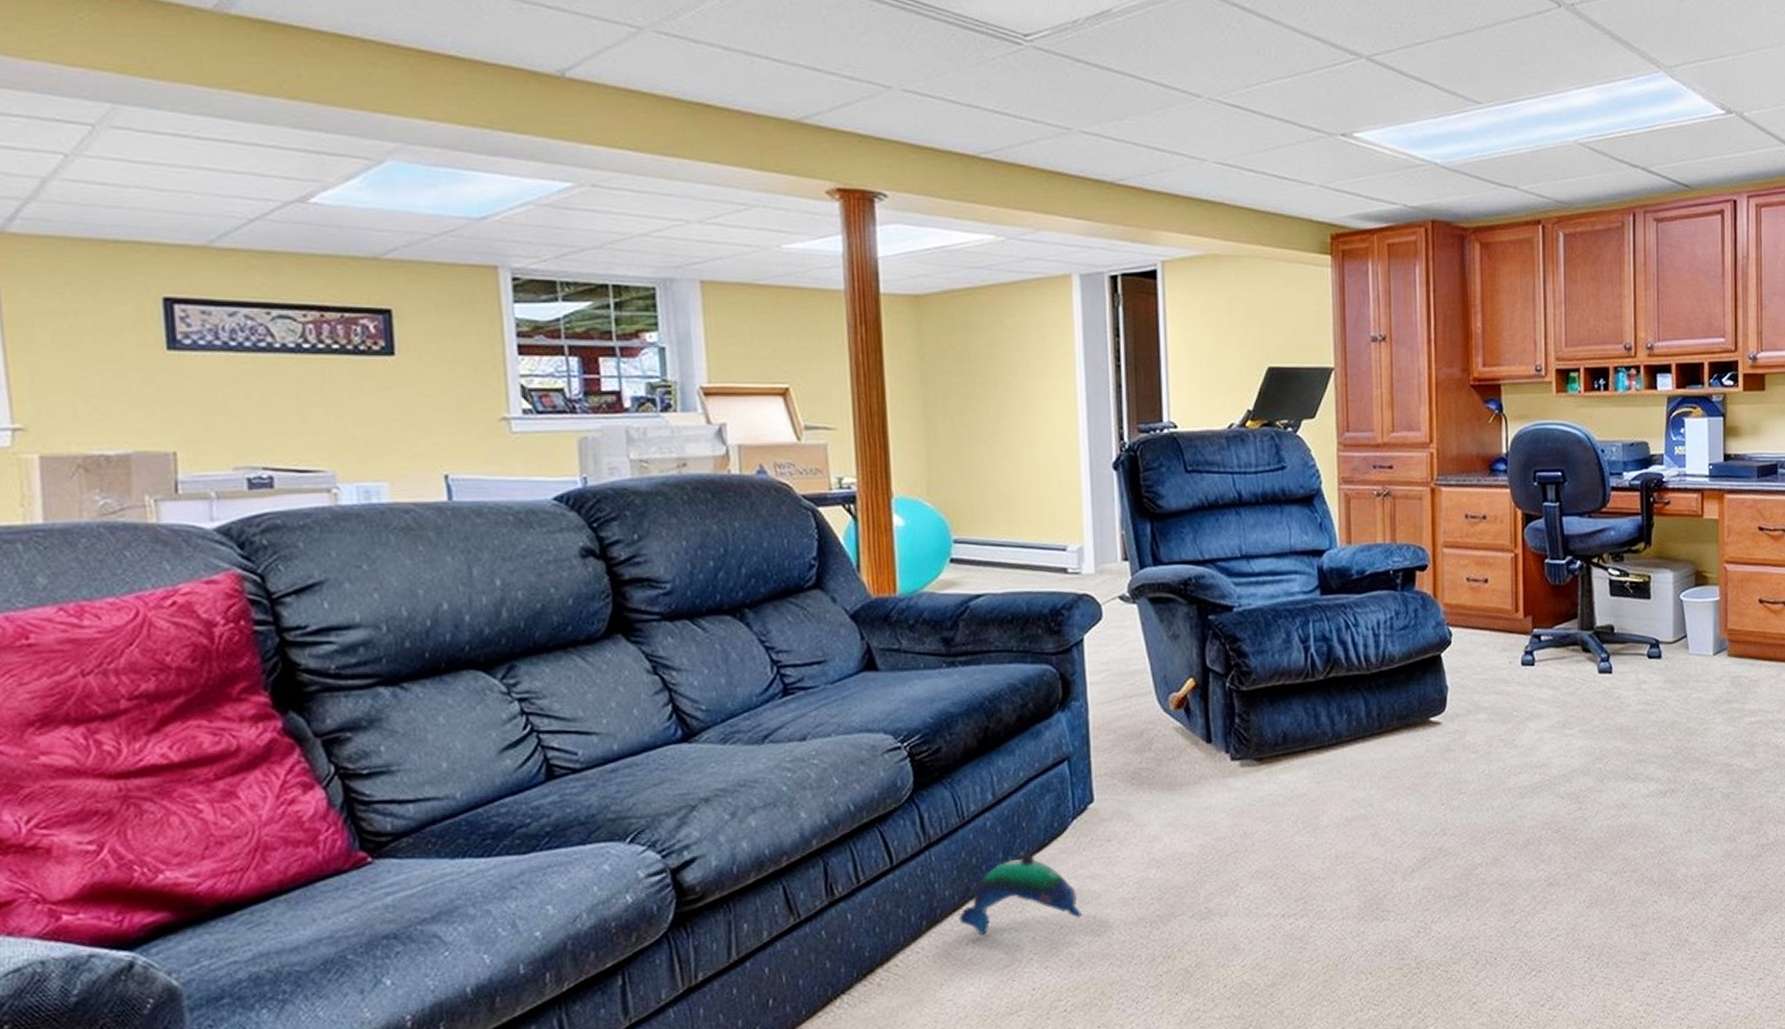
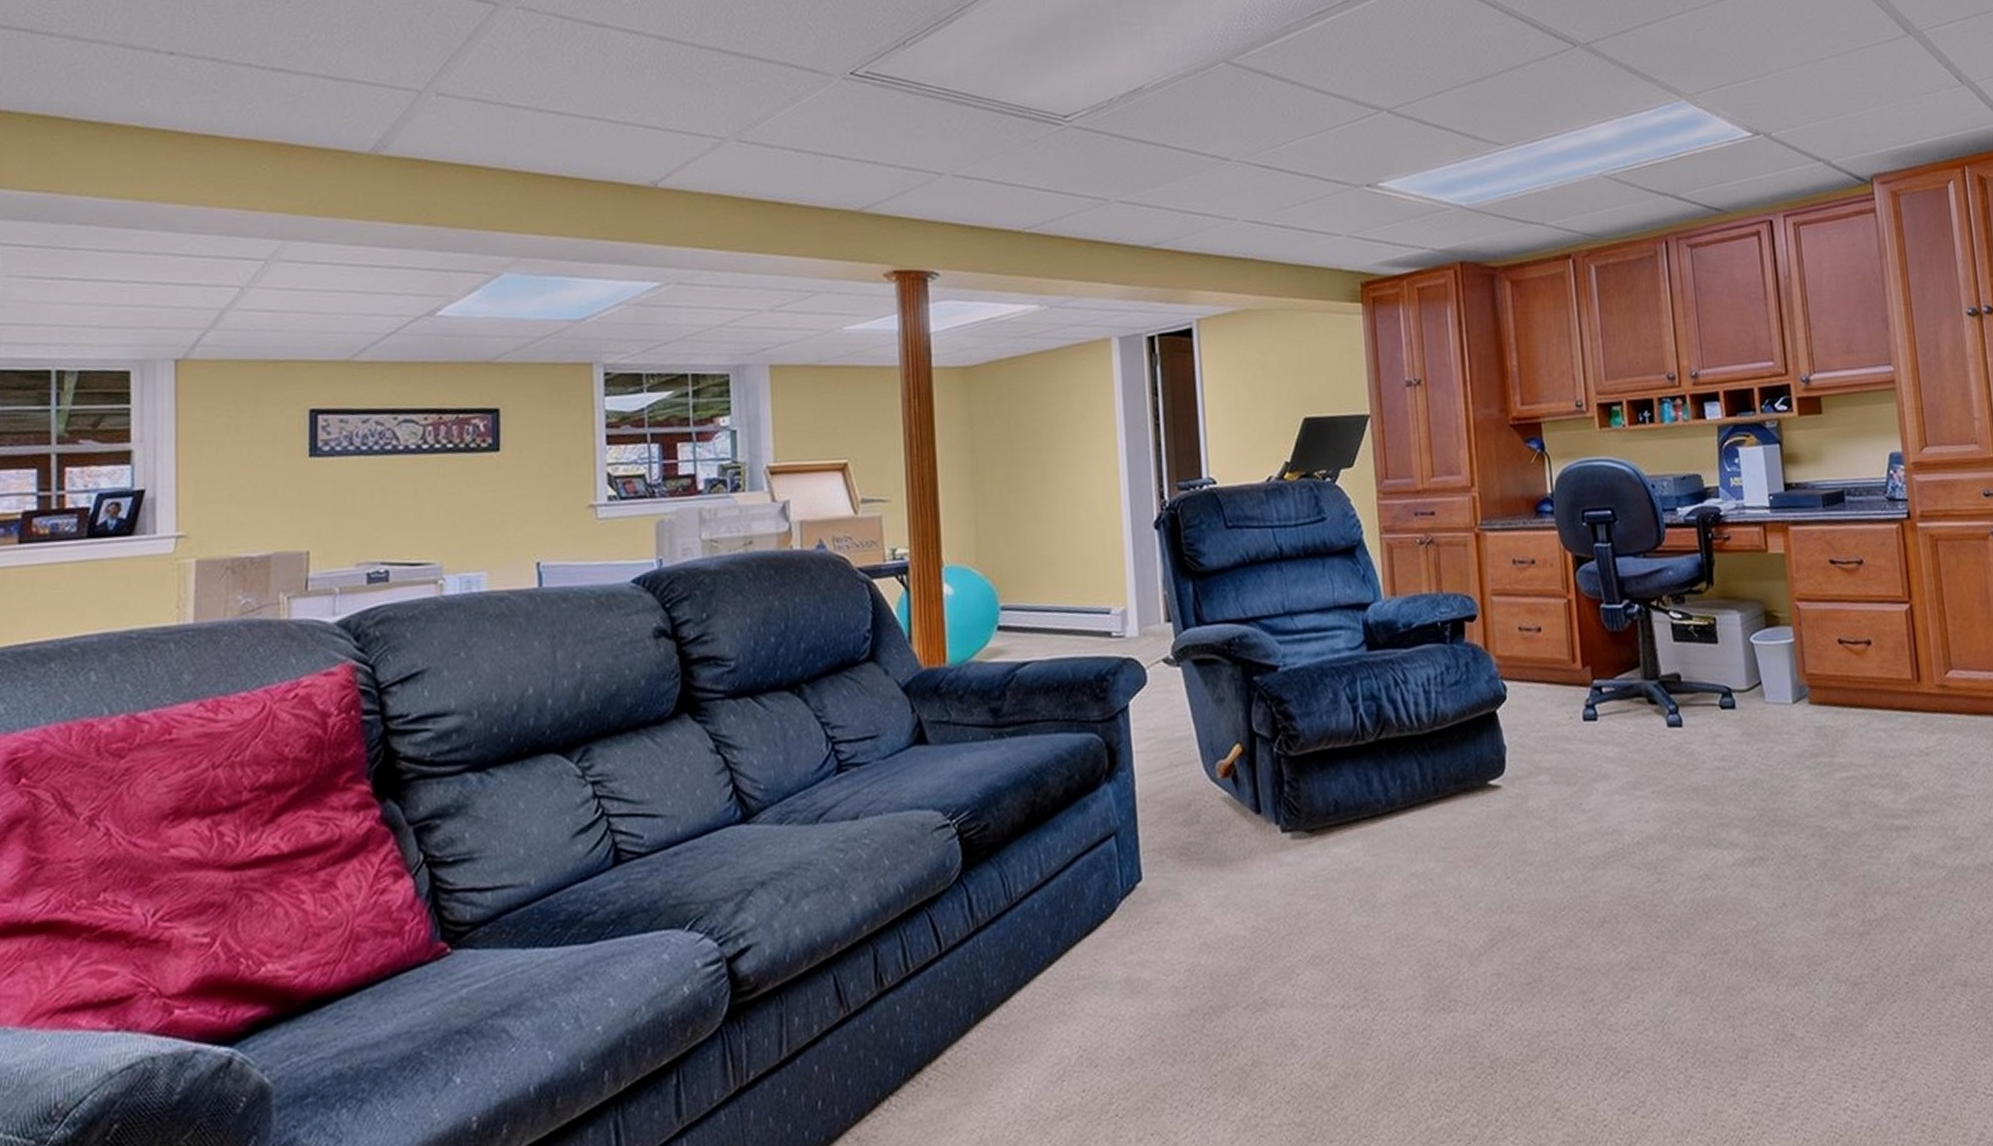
plush toy: present [959,851,1083,936] -> none [1007,935,1133,1030]

